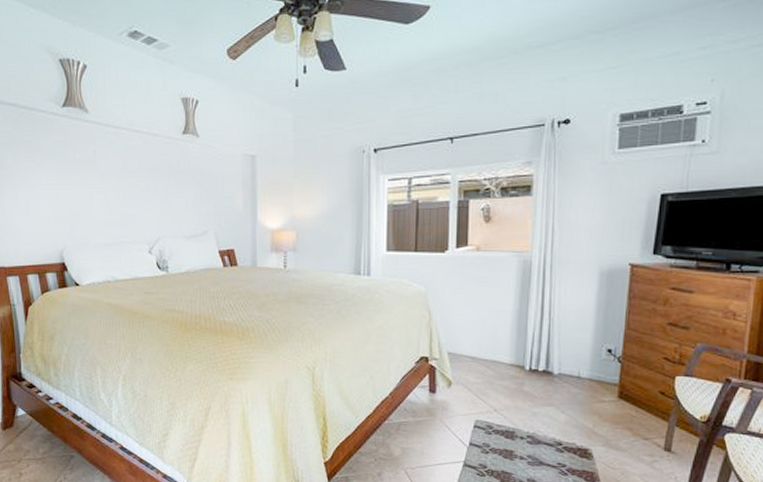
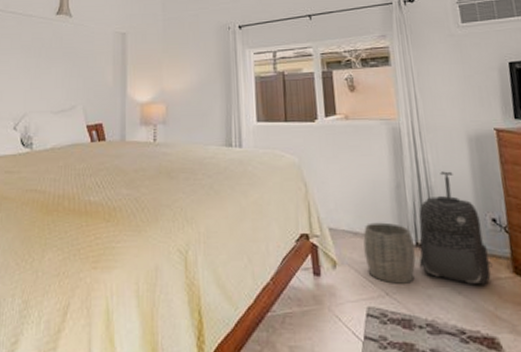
woven basket: none [478,349,527,402] -> present [363,222,416,284]
suitcase: none [529,304,599,406] -> present [419,171,492,285]

